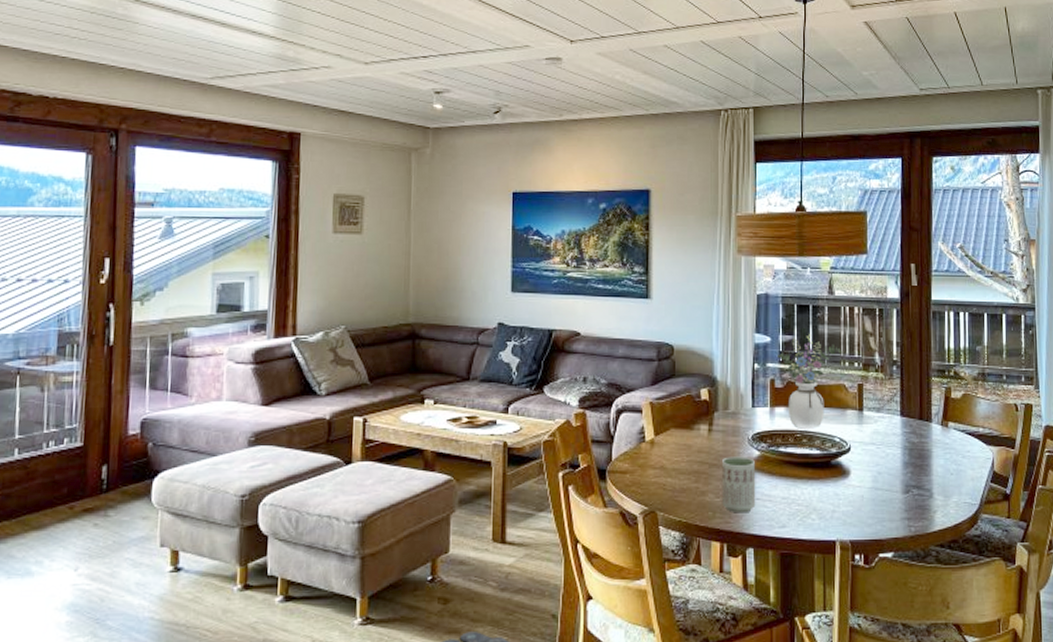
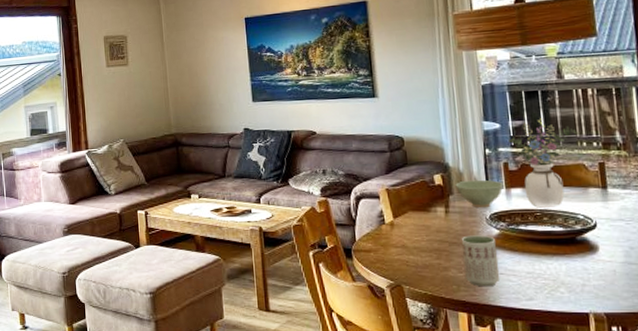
bowl: none [721,396,768,426] -> present [455,179,504,207]

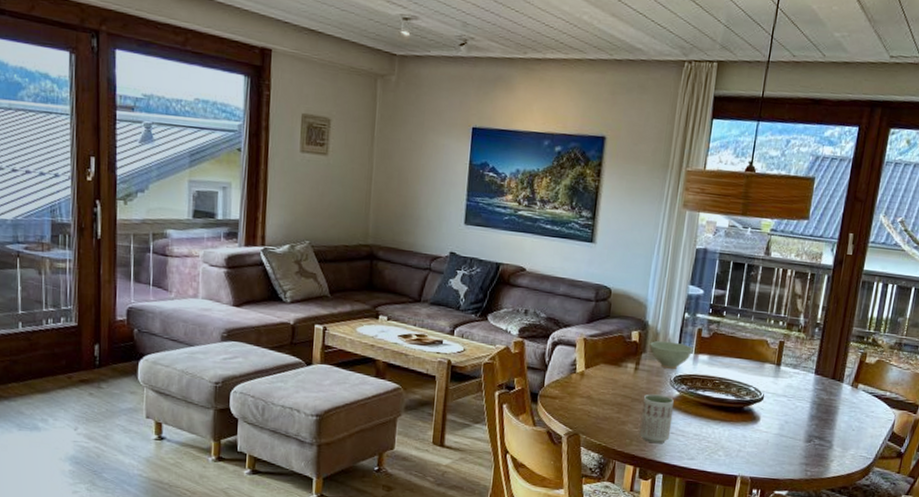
bouquet: present [509,118,577,209] -> none [708,291,769,379]

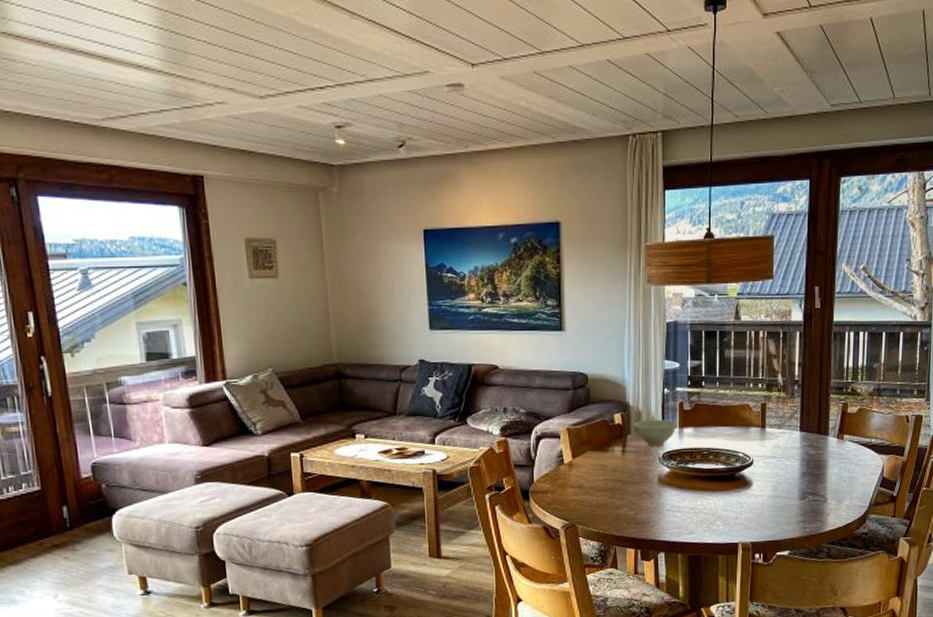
cup: present [639,394,675,444] -> none [634,473,667,523]

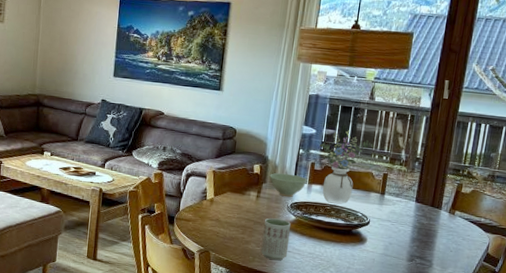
cup: none [634,473,667,523] -> present [260,218,292,261]
bouquet: none [686,359,746,448] -> present [320,130,374,206]

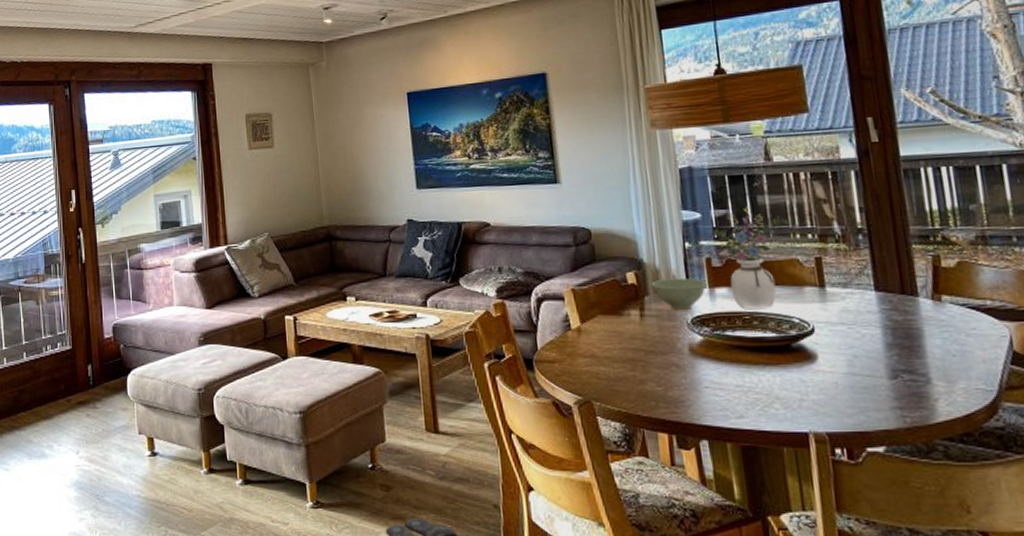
cup: present [260,218,292,261] -> none [658,342,705,403]

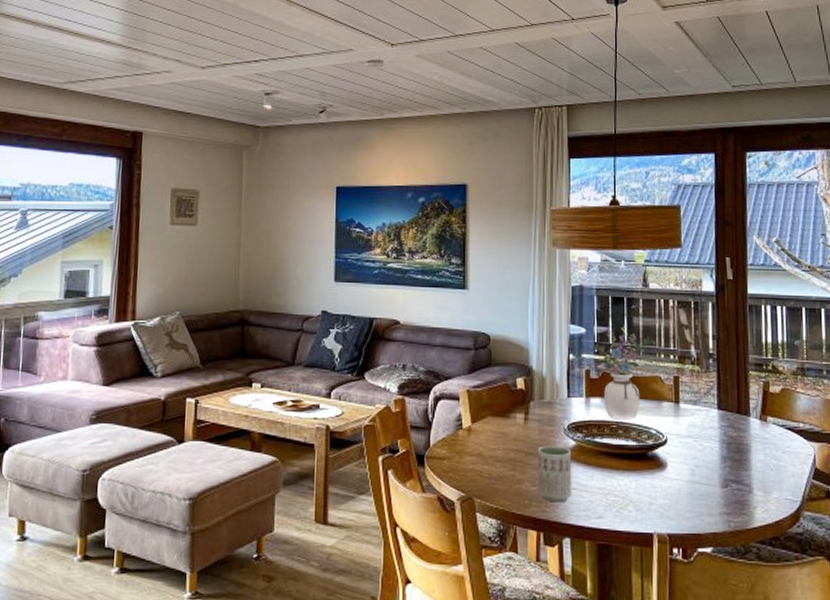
bowl: present [651,277,707,310] -> none [537,386,584,416]
cup: none [658,342,705,403] -> present [537,446,572,503]

